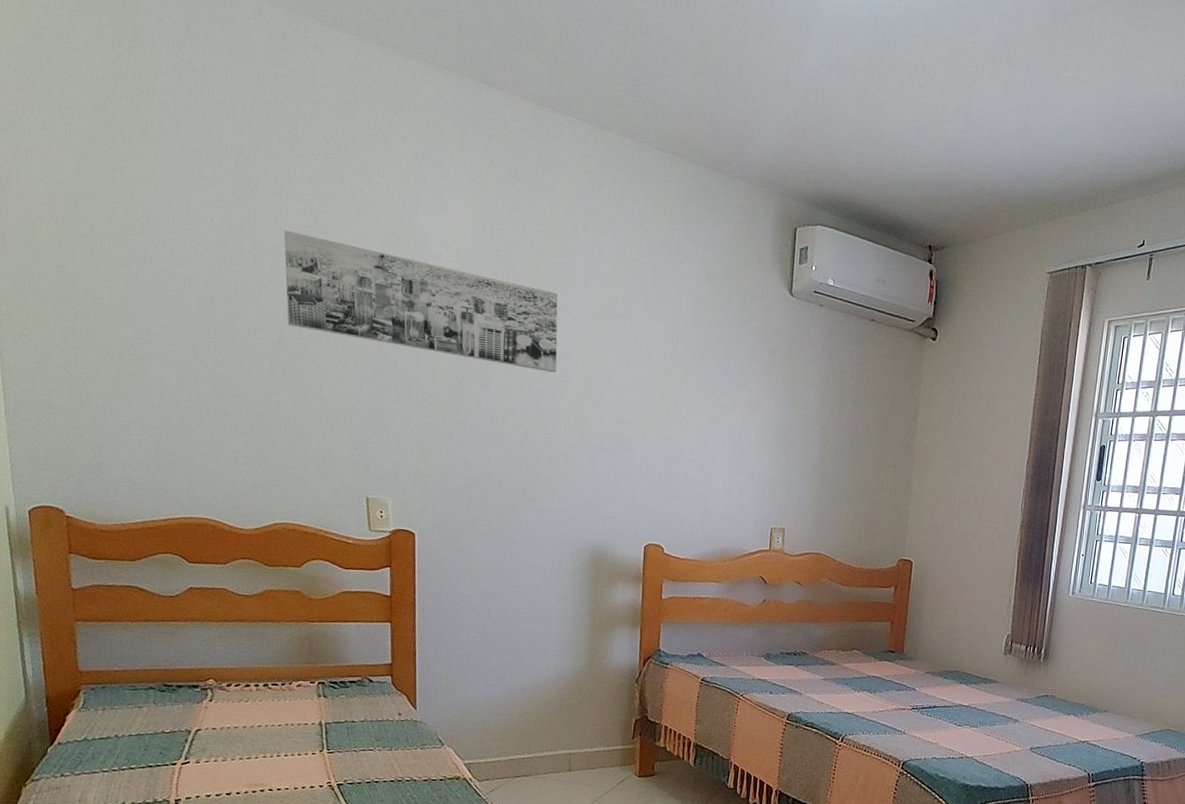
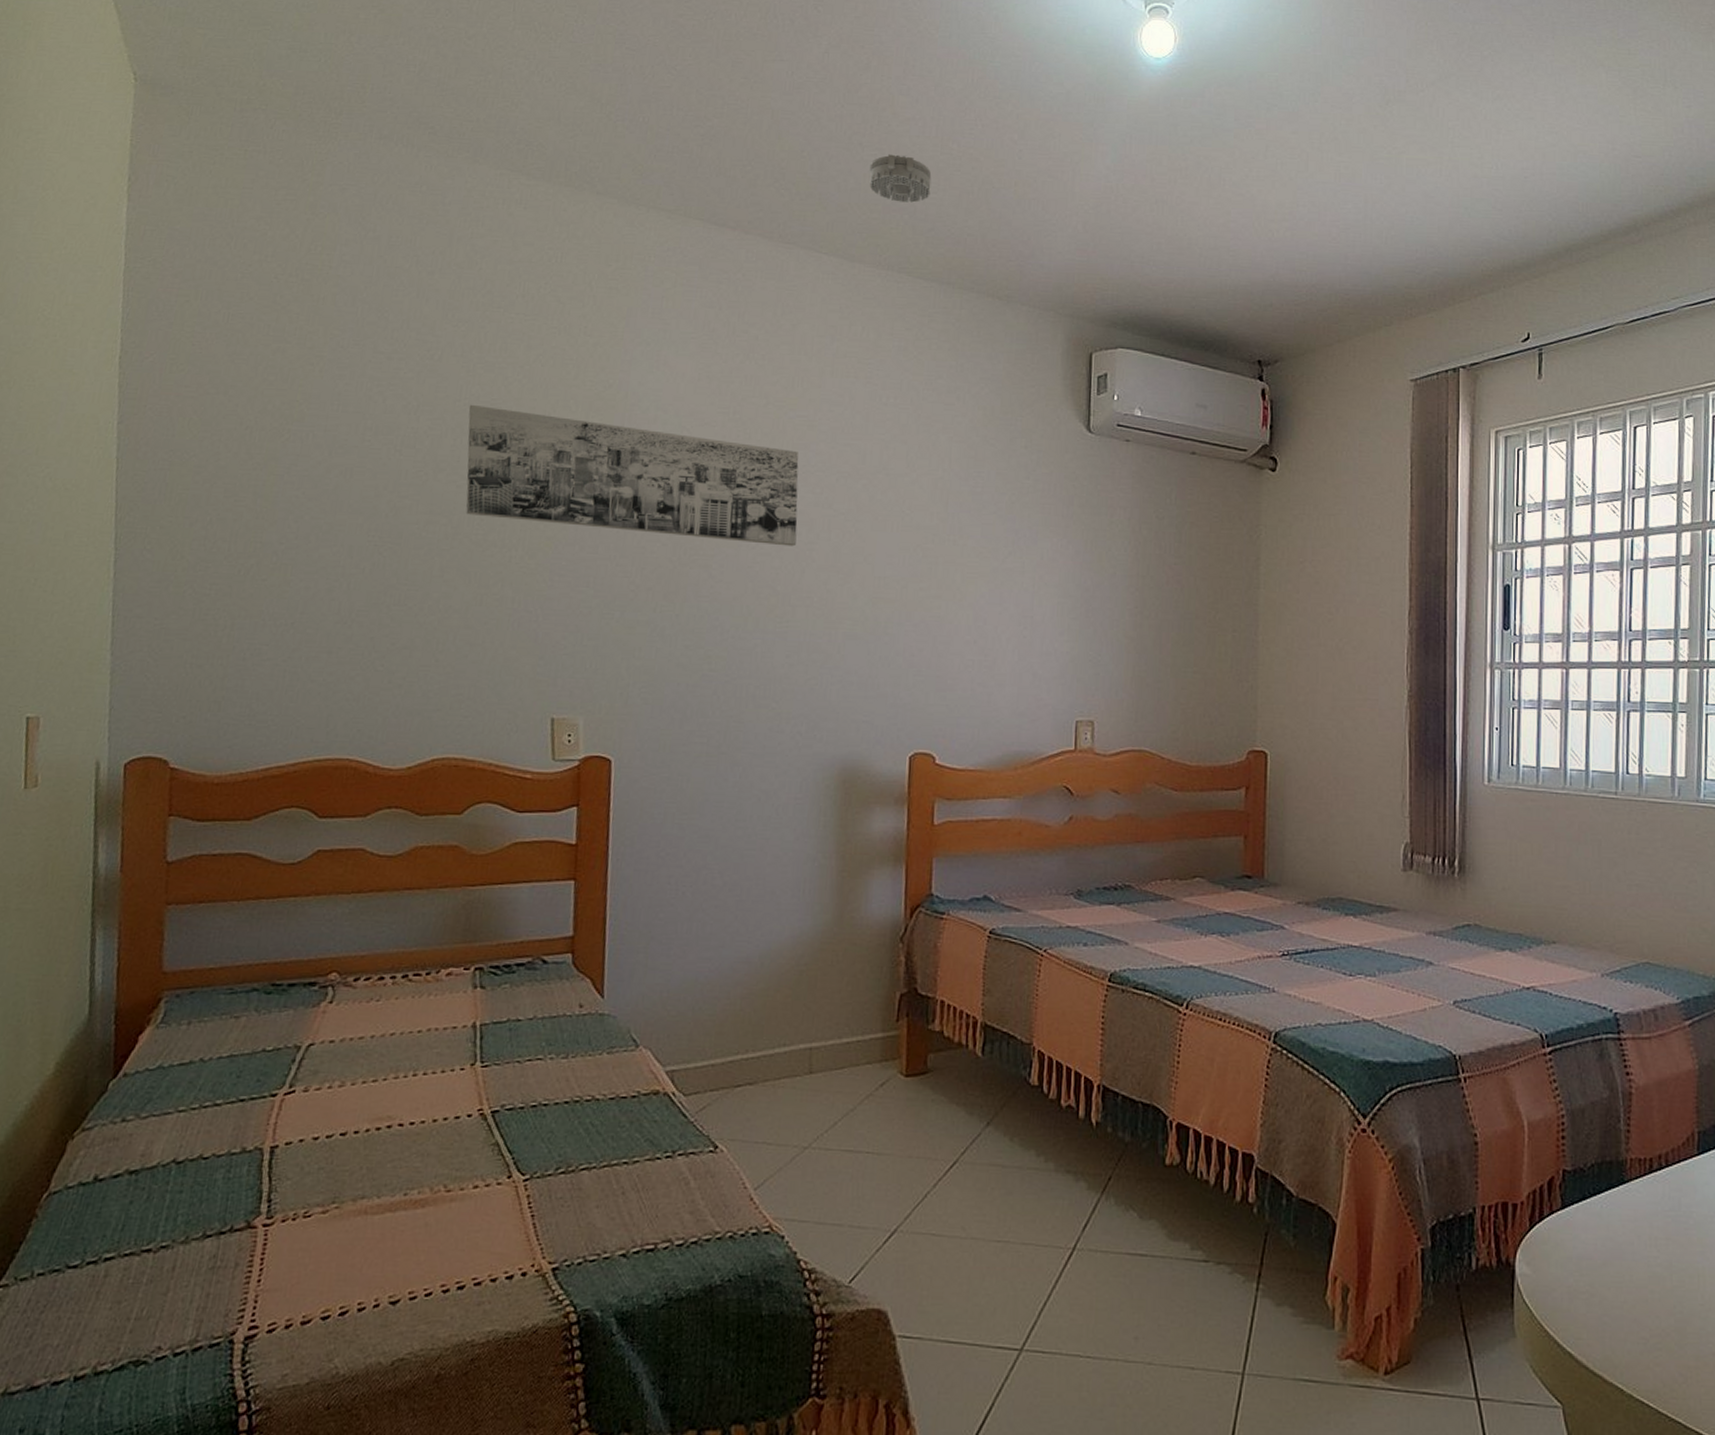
smoke detector: none [616,31,669,79] -> present [869,154,932,203]

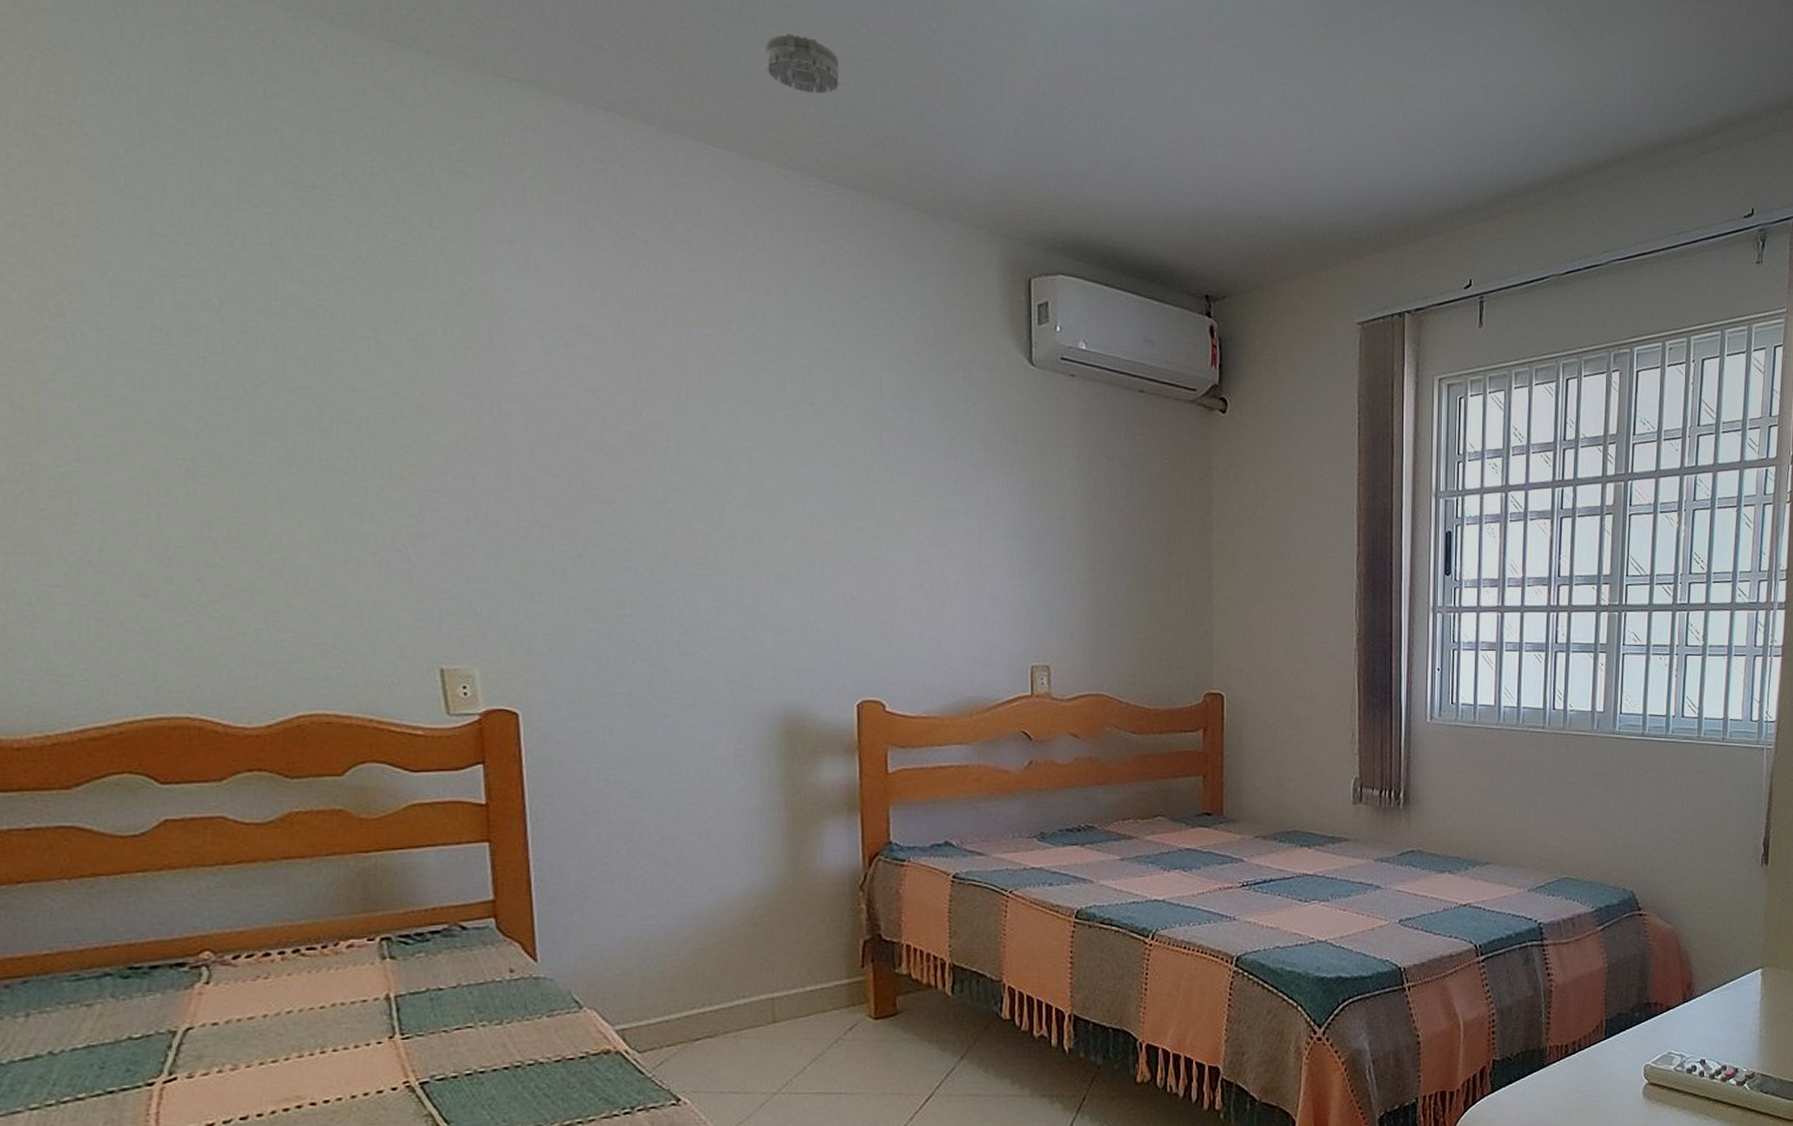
wall art: present [466,404,799,547] -> none [289,304,713,481]

